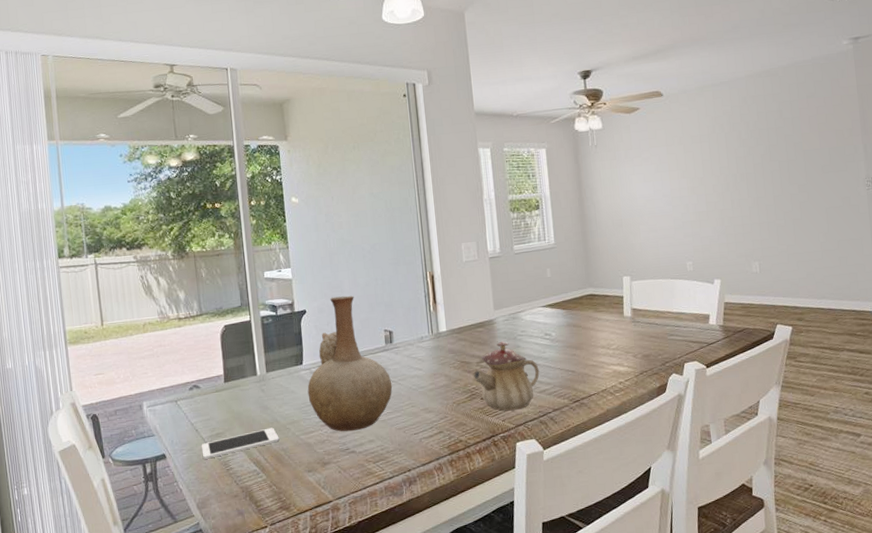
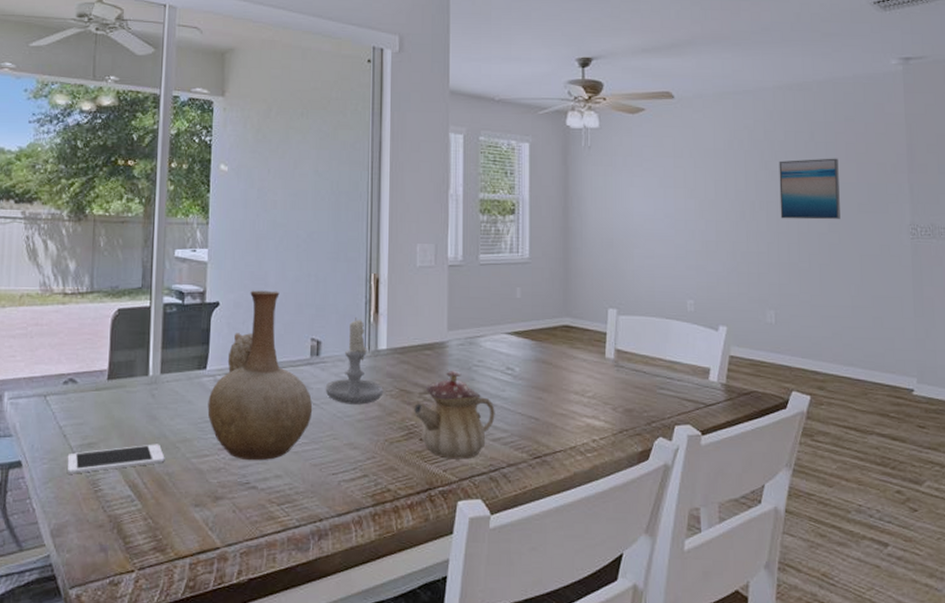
candle: none [400,309,448,378] -> present [325,317,383,405]
wall art: none [754,130,808,186] -> present [779,158,840,220]

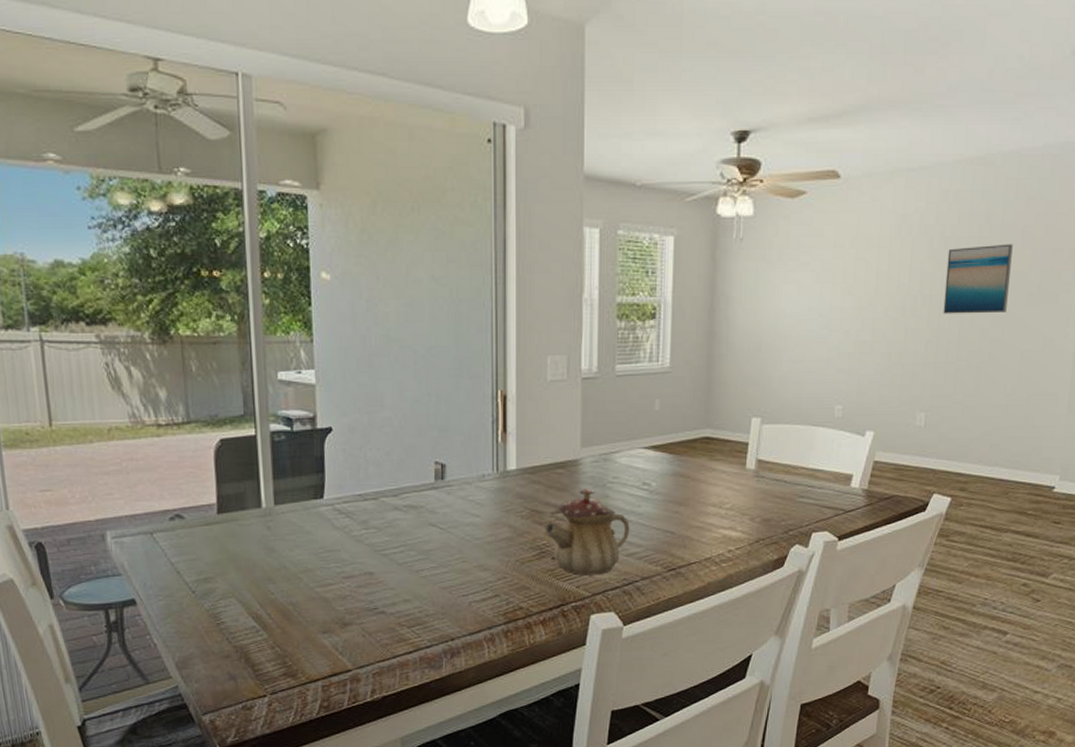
cell phone: present [67,444,165,474] -> none [183,575,288,609]
vase: present [207,290,313,461] -> none [328,413,440,587]
candle: present [325,317,383,405] -> none [452,438,513,527]

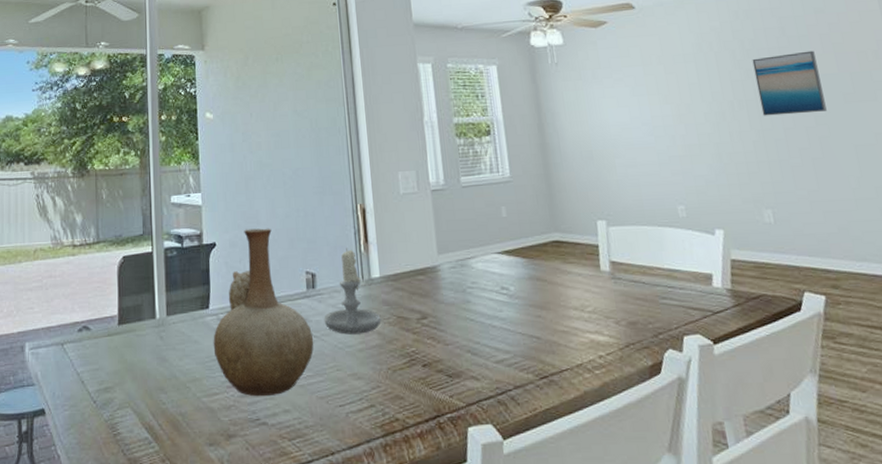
vase: none [328,413,440,587] -> present [213,228,314,397]
candle: none [452,438,513,527] -> present [324,248,381,335]
teapot: present [545,487,630,576] -> none [412,293,496,384]

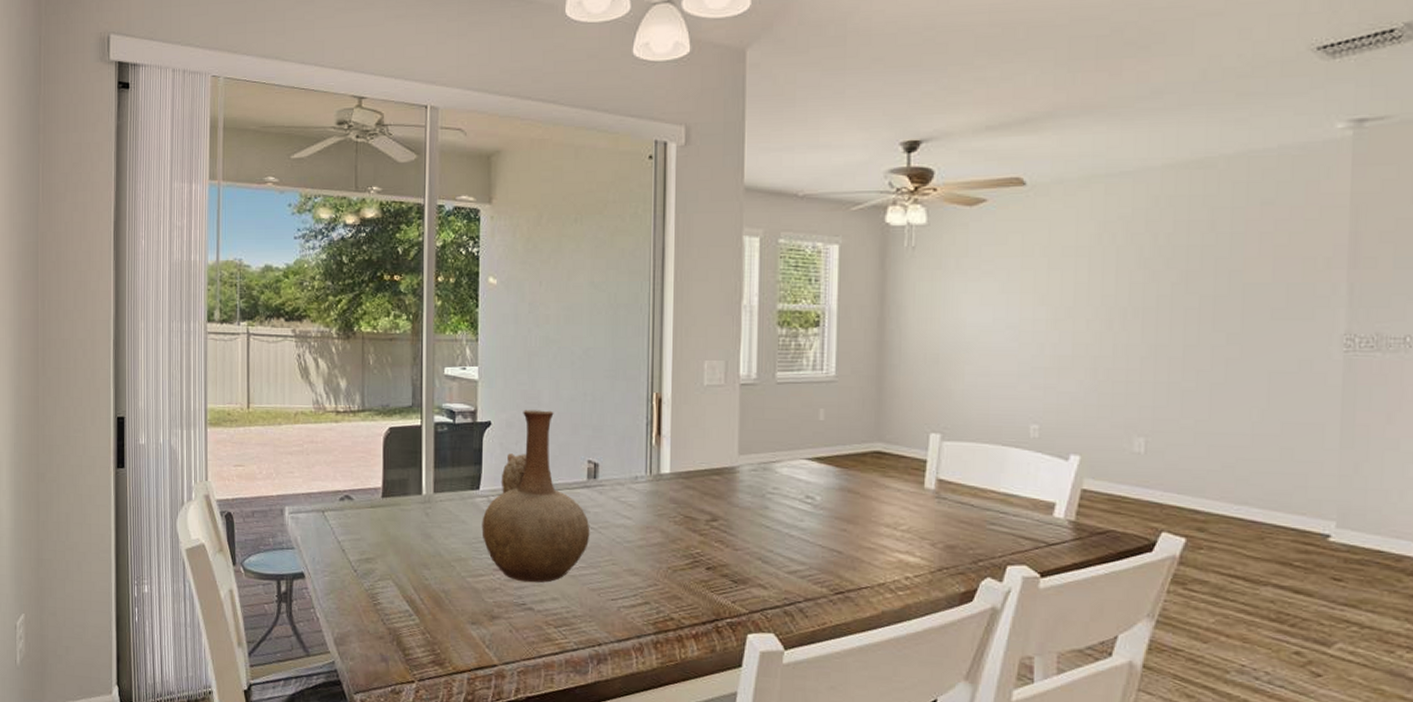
candle: present [324,248,381,335] -> none [603,439,666,531]
wall art: present [752,50,827,116] -> none [1161,252,1247,329]

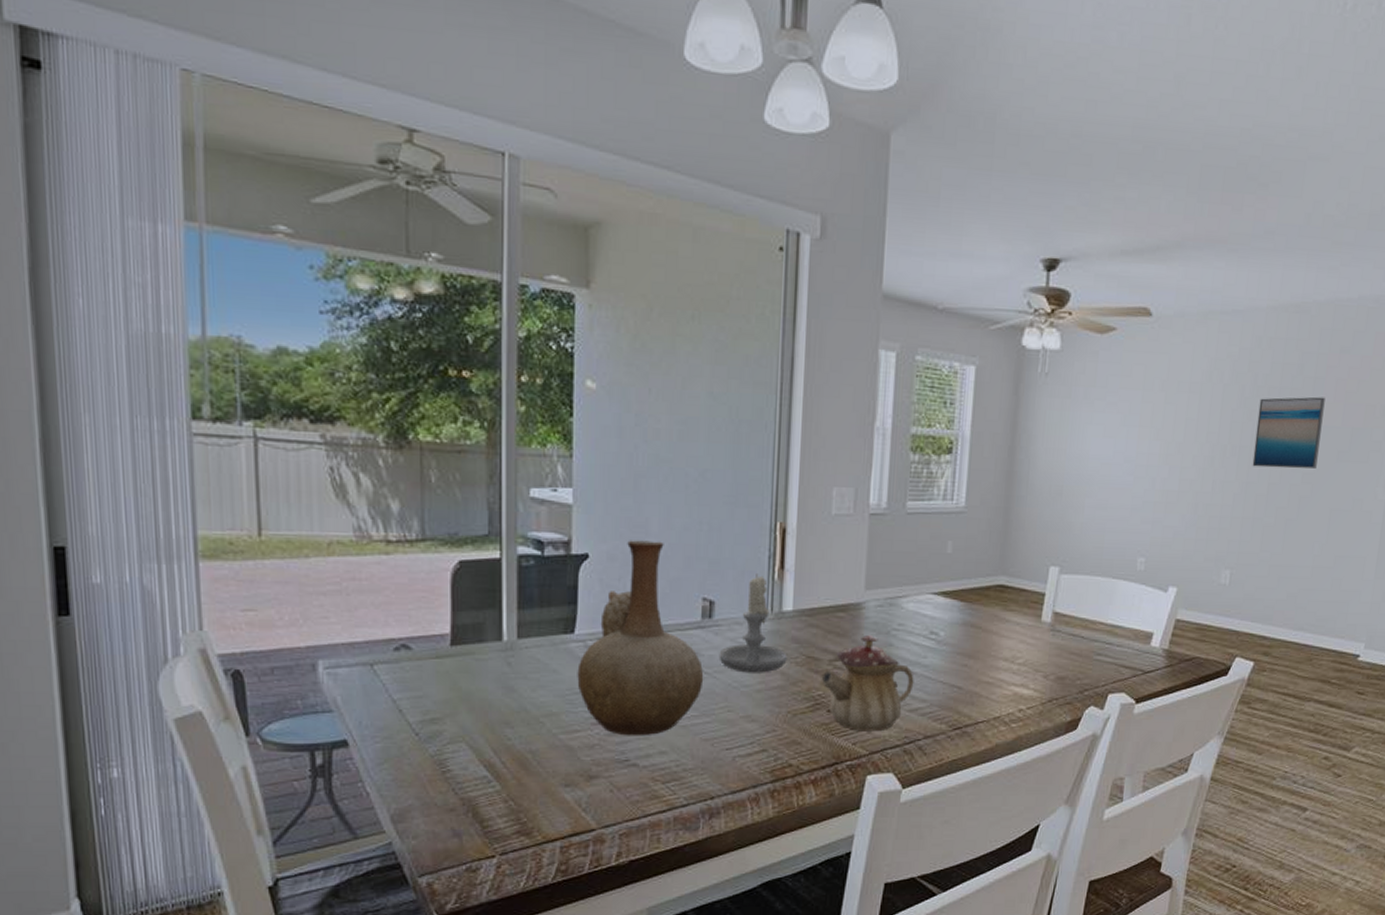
candle: none [603,439,666,531] -> present [719,574,788,673]
teapot: none [699,497,792,592] -> present [821,634,914,732]
wall art: none [1161,252,1247,329] -> present [1252,396,1325,469]

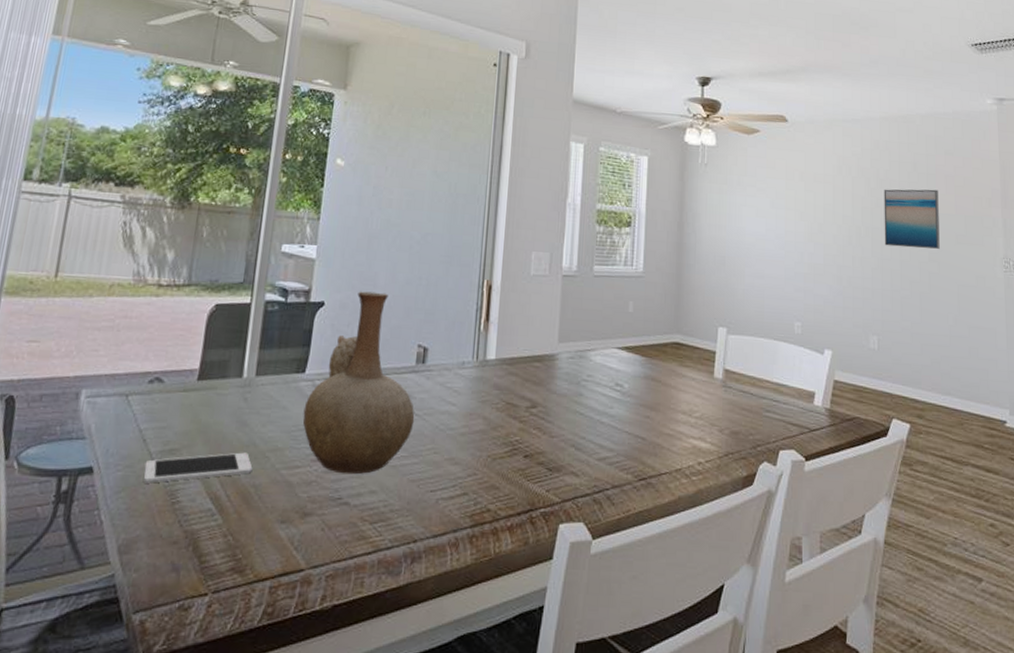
cell phone: none [405,718,527,754] -> present [143,452,253,483]
candle: present [719,574,788,673] -> none [429,325,490,417]
teapot: present [821,634,914,732] -> none [518,384,602,479]

